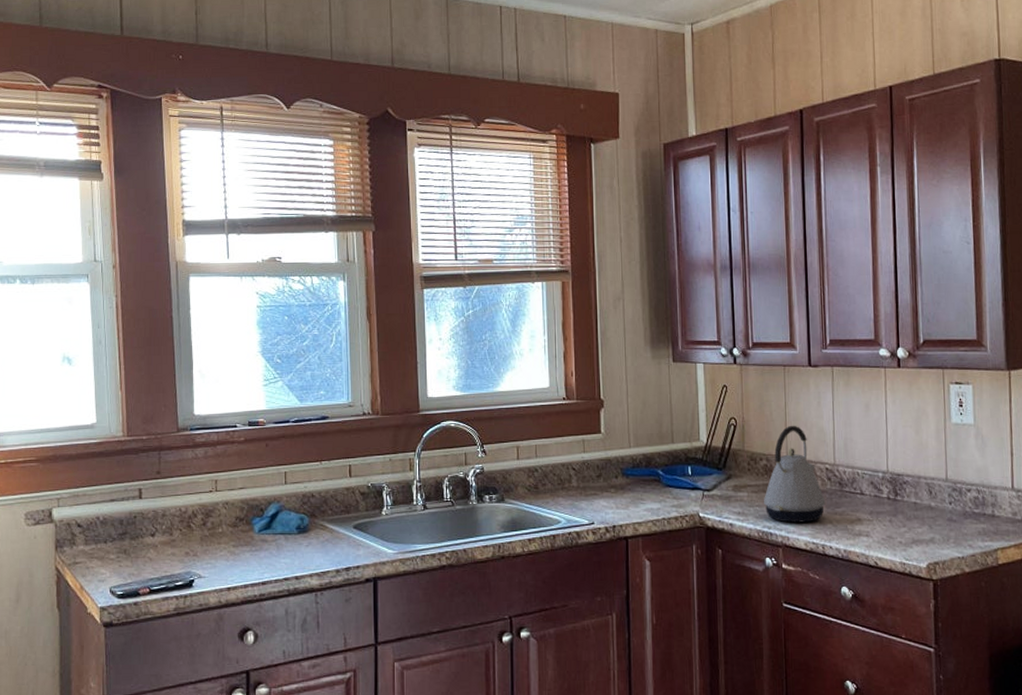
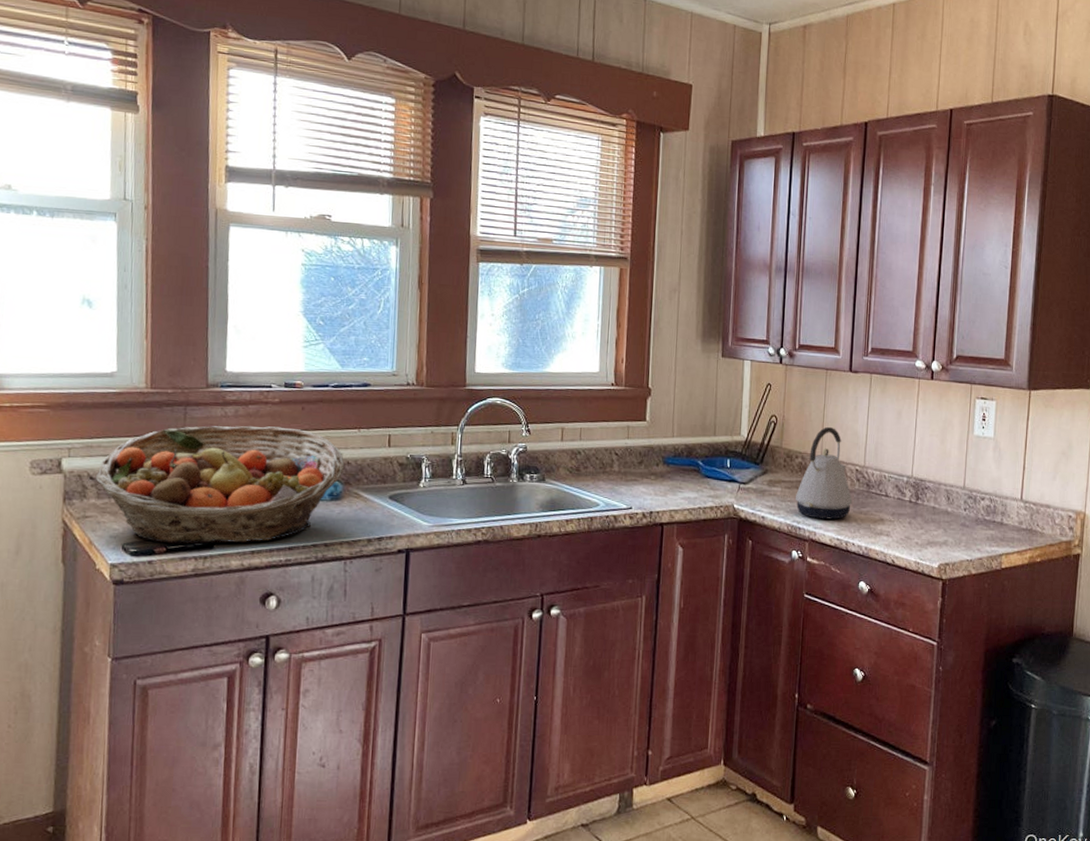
fruit basket: none [83,465,310,585] -> present [96,425,345,544]

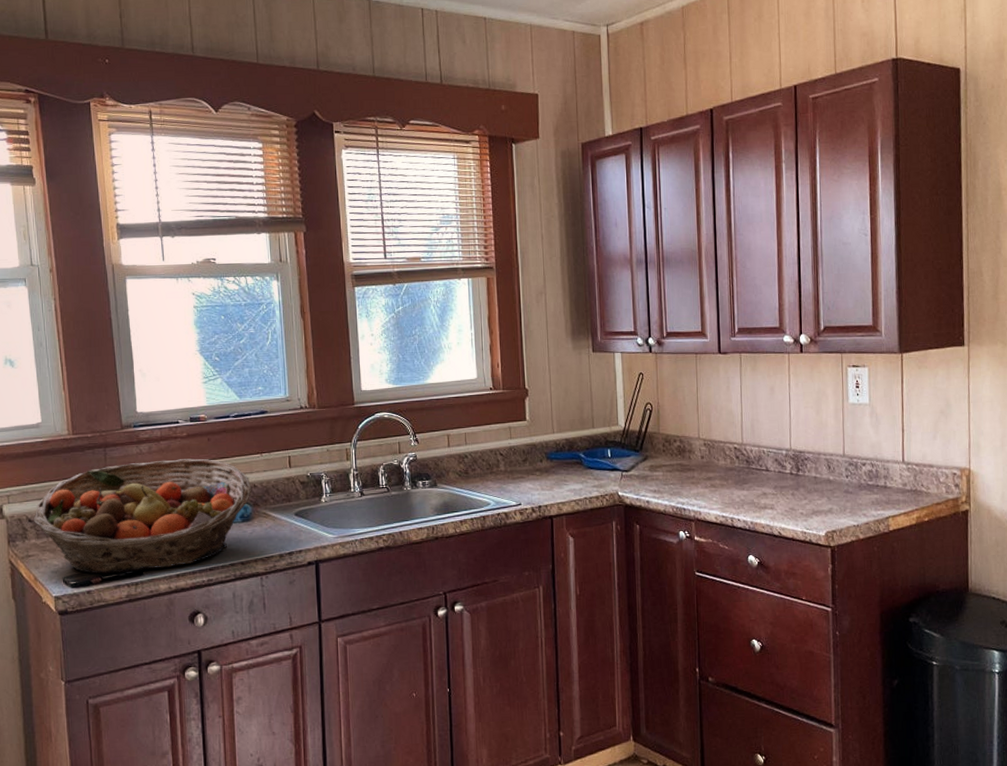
kettle: present [796,427,853,520] -> none [678,409,734,499]

